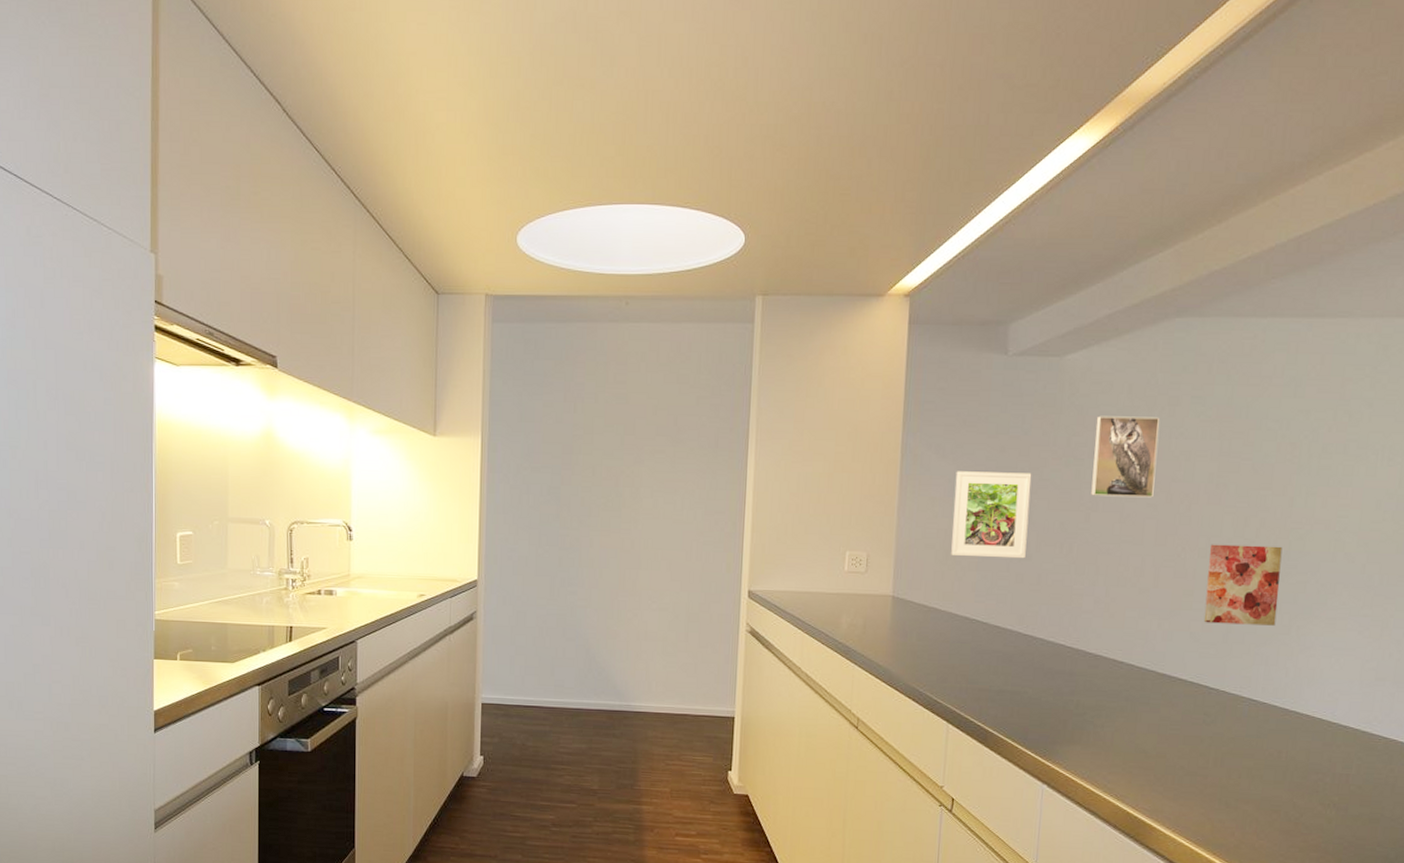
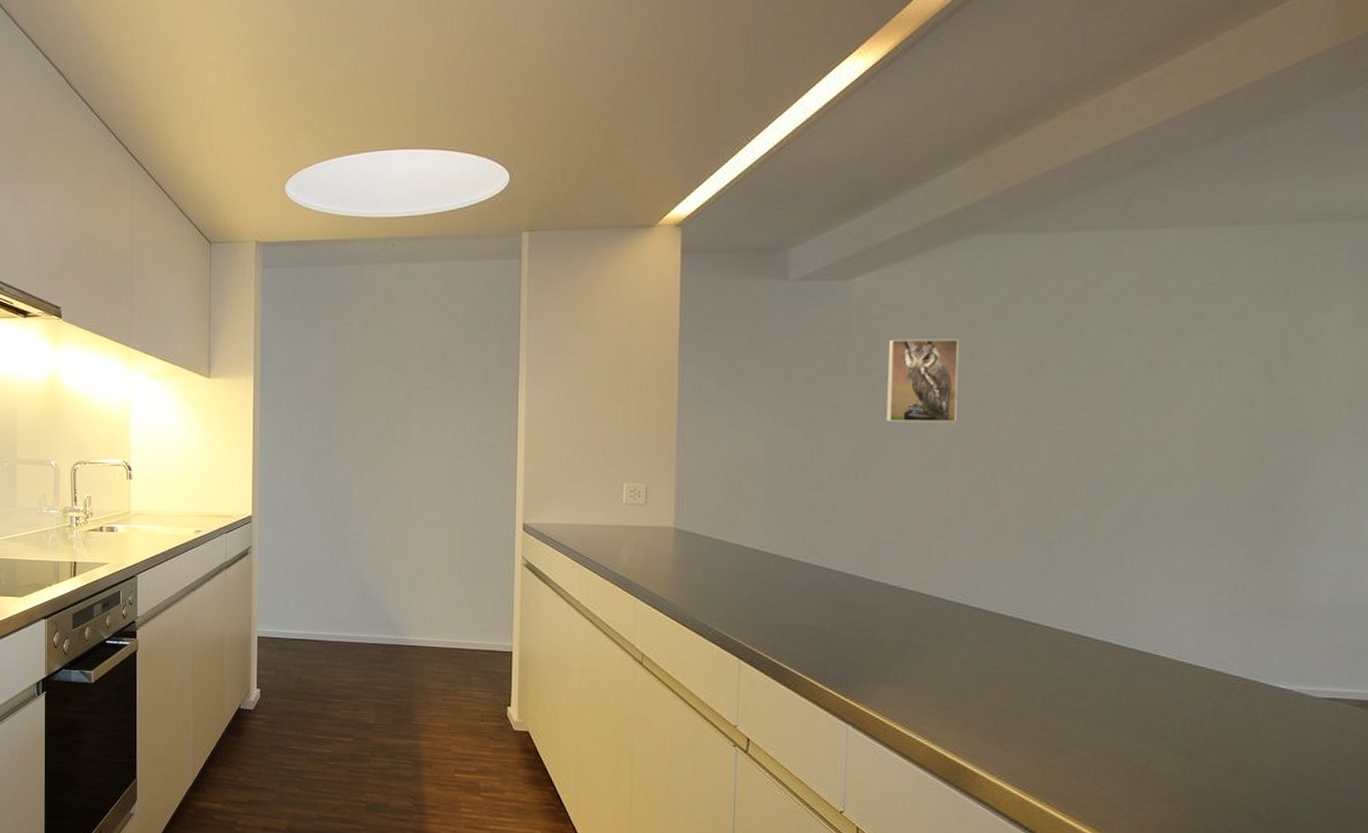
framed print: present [951,471,1032,559] -> none [735,399,820,488]
wall art: present [1203,544,1283,626] -> none [1021,470,1108,556]

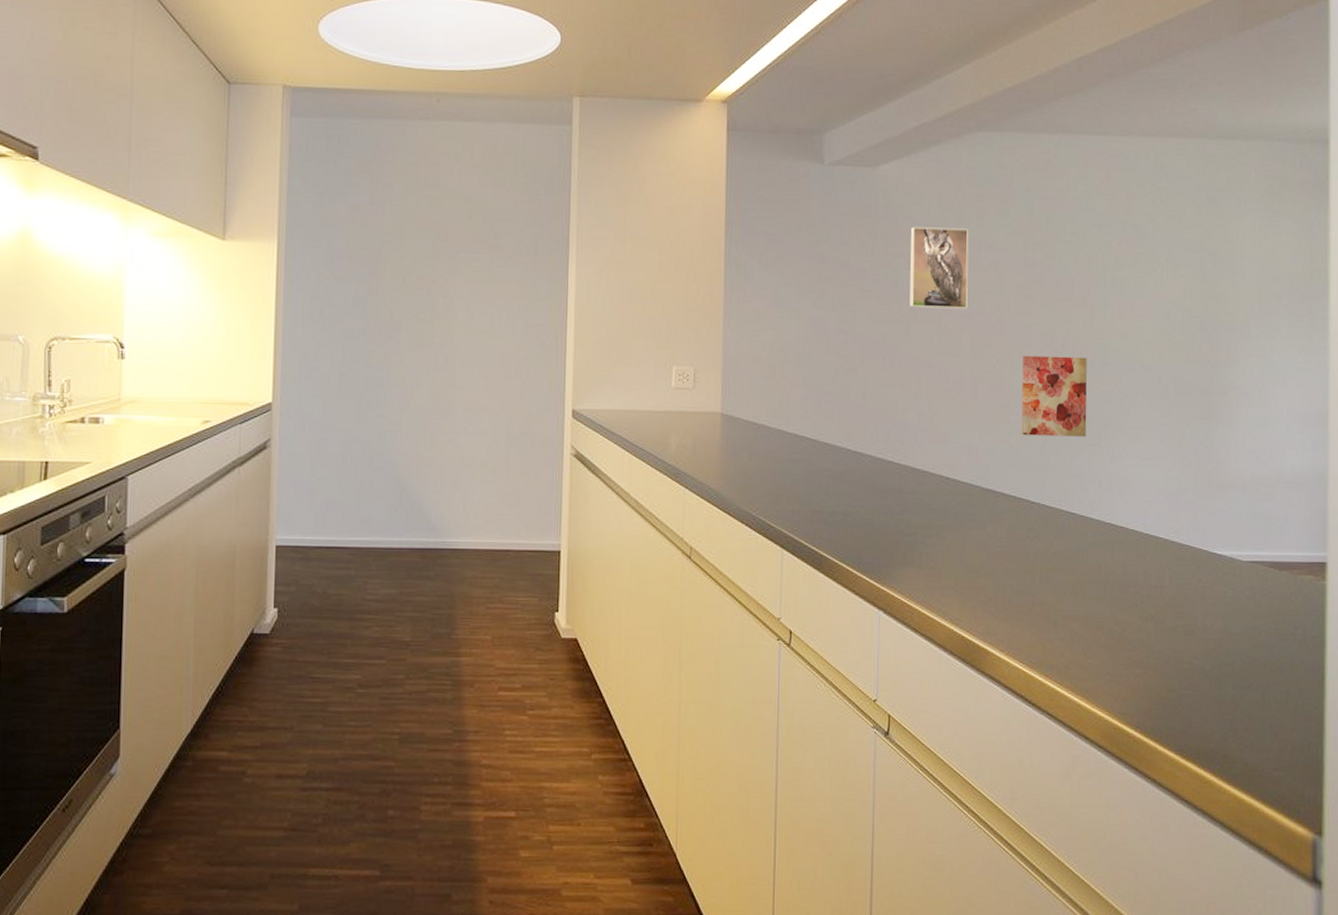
wall art: none [1021,470,1108,556] -> present [1021,355,1087,437]

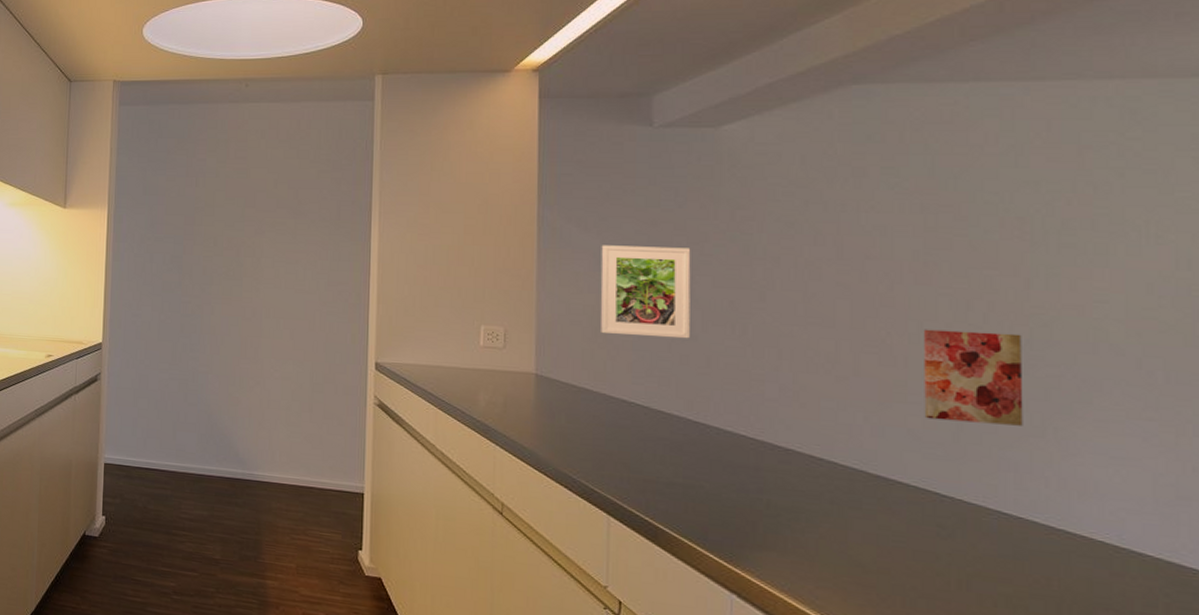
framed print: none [777,281,853,372] -> present [600,245,691,339]
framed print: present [909,226,969,309] -> none [763,188,844,276]

